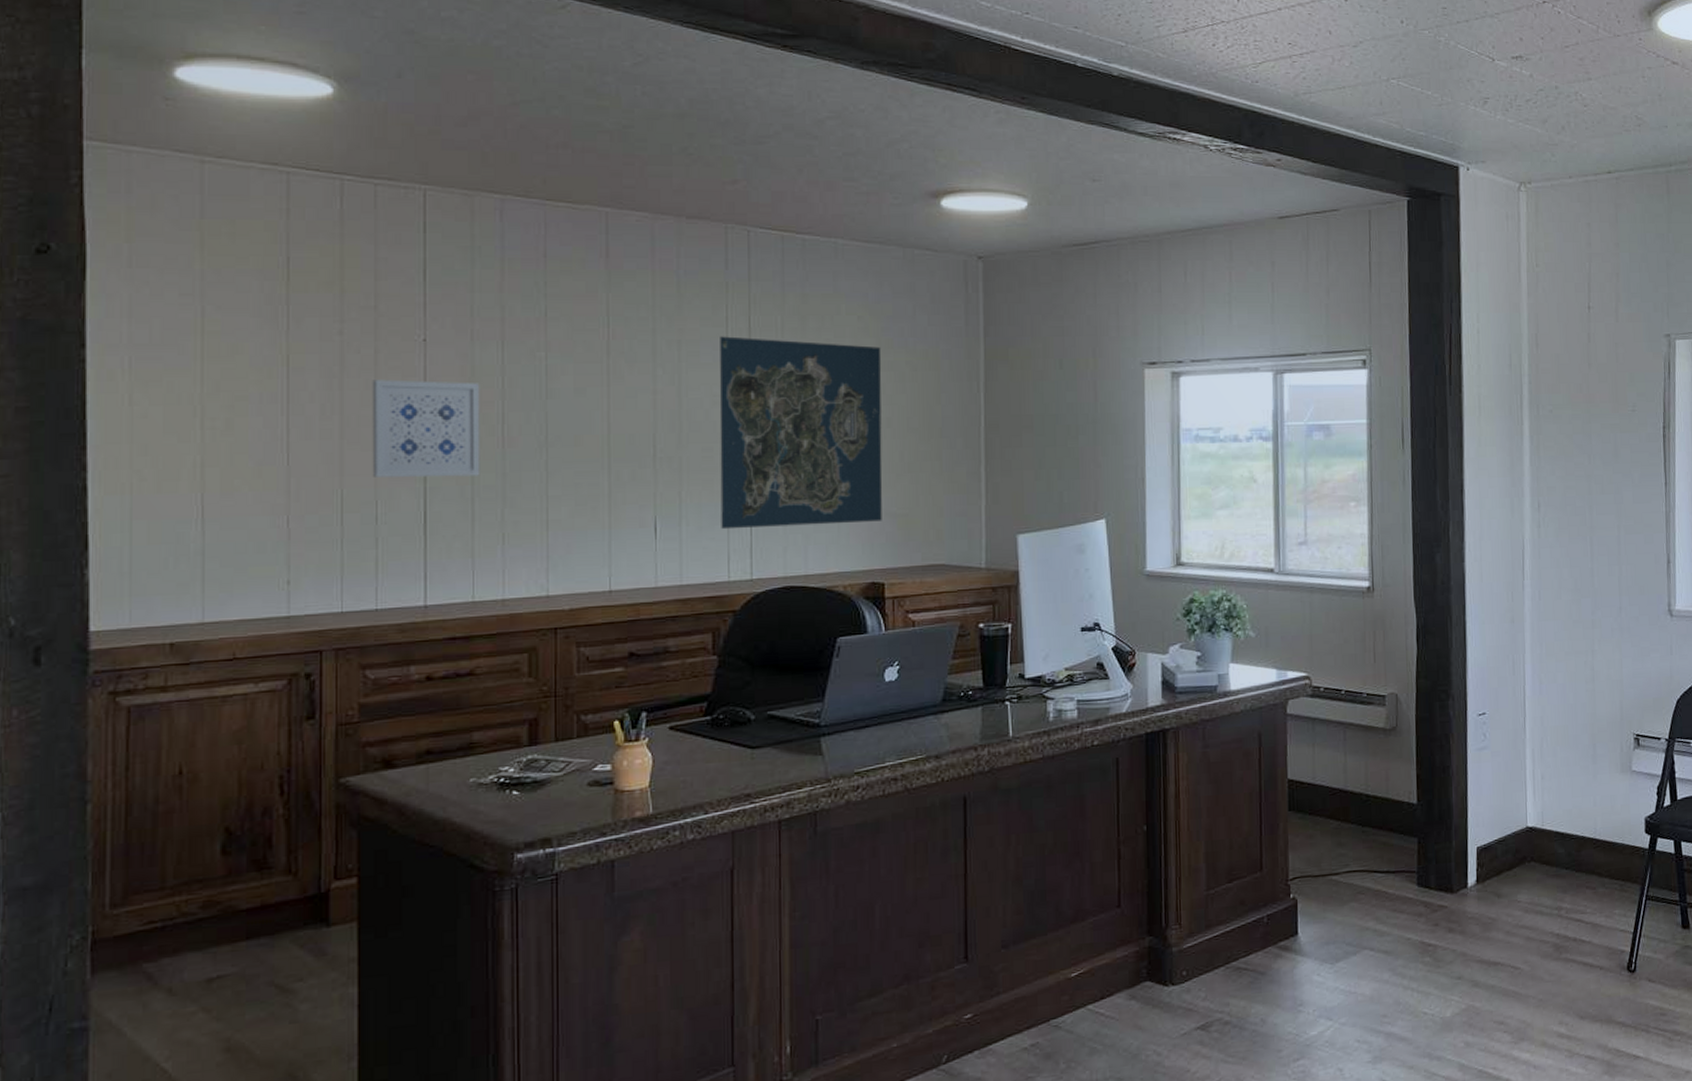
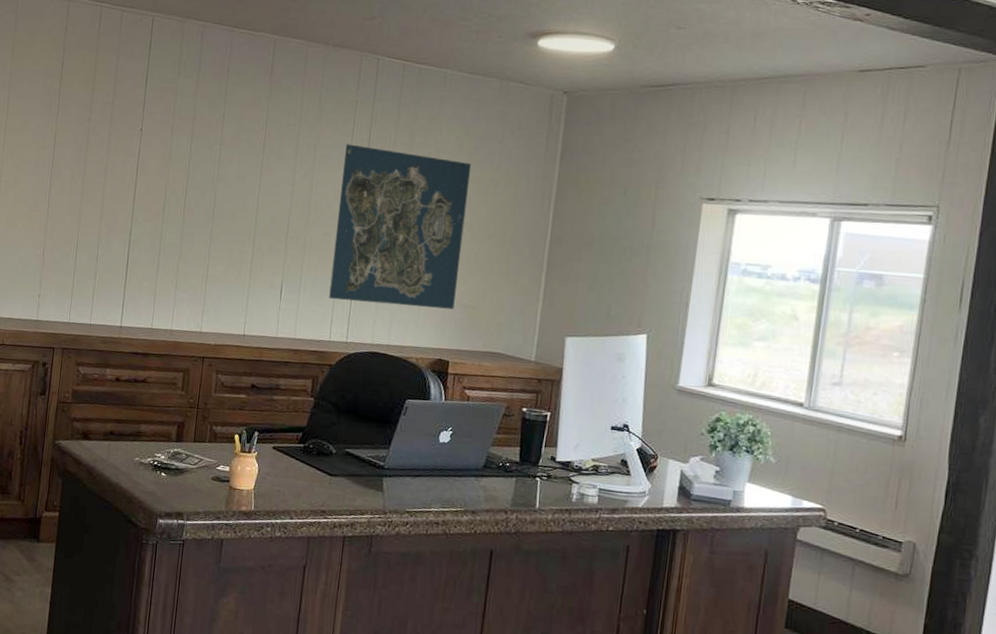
wall art: present [372,379,481,478] -> none [98,156,174,235]

